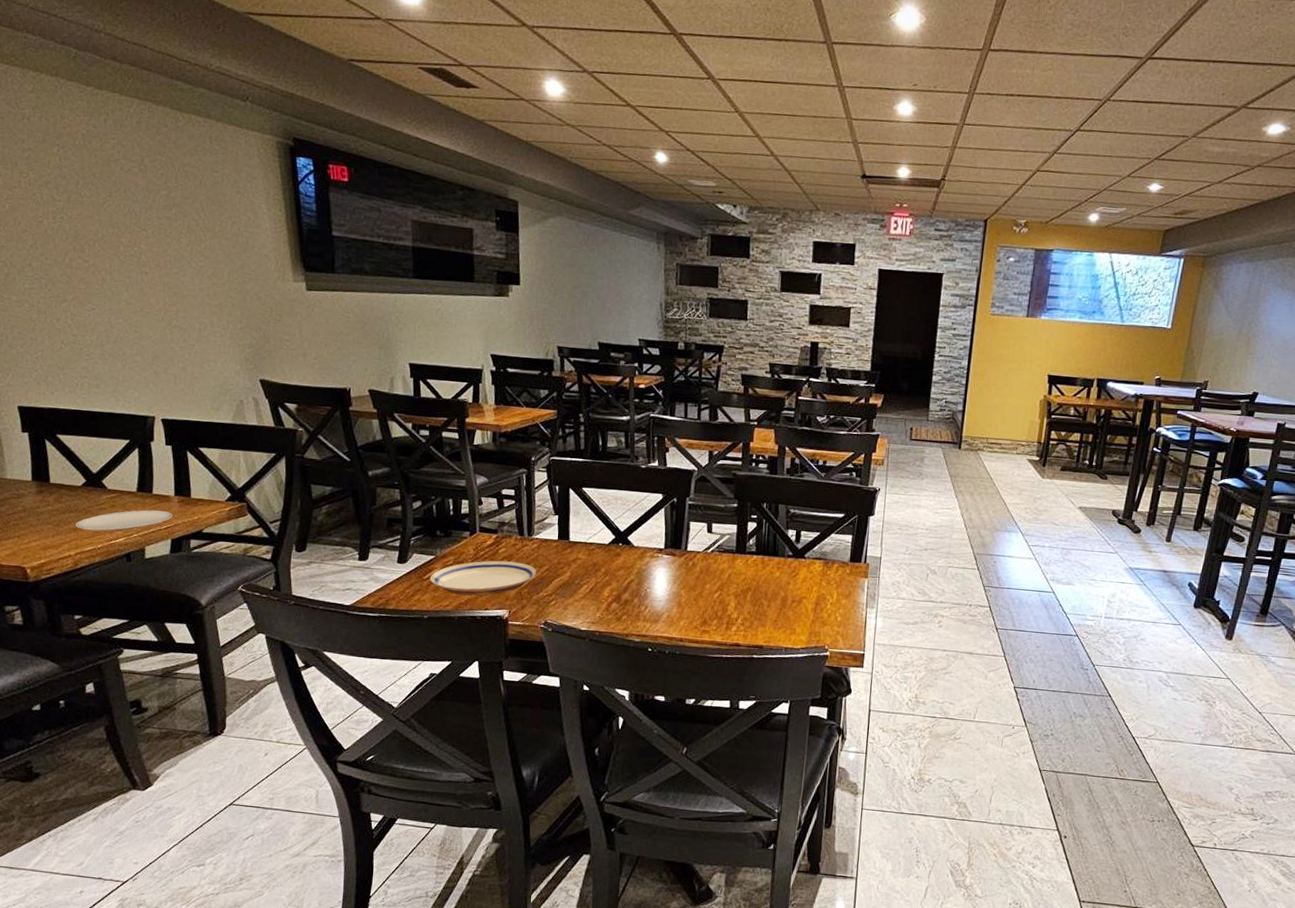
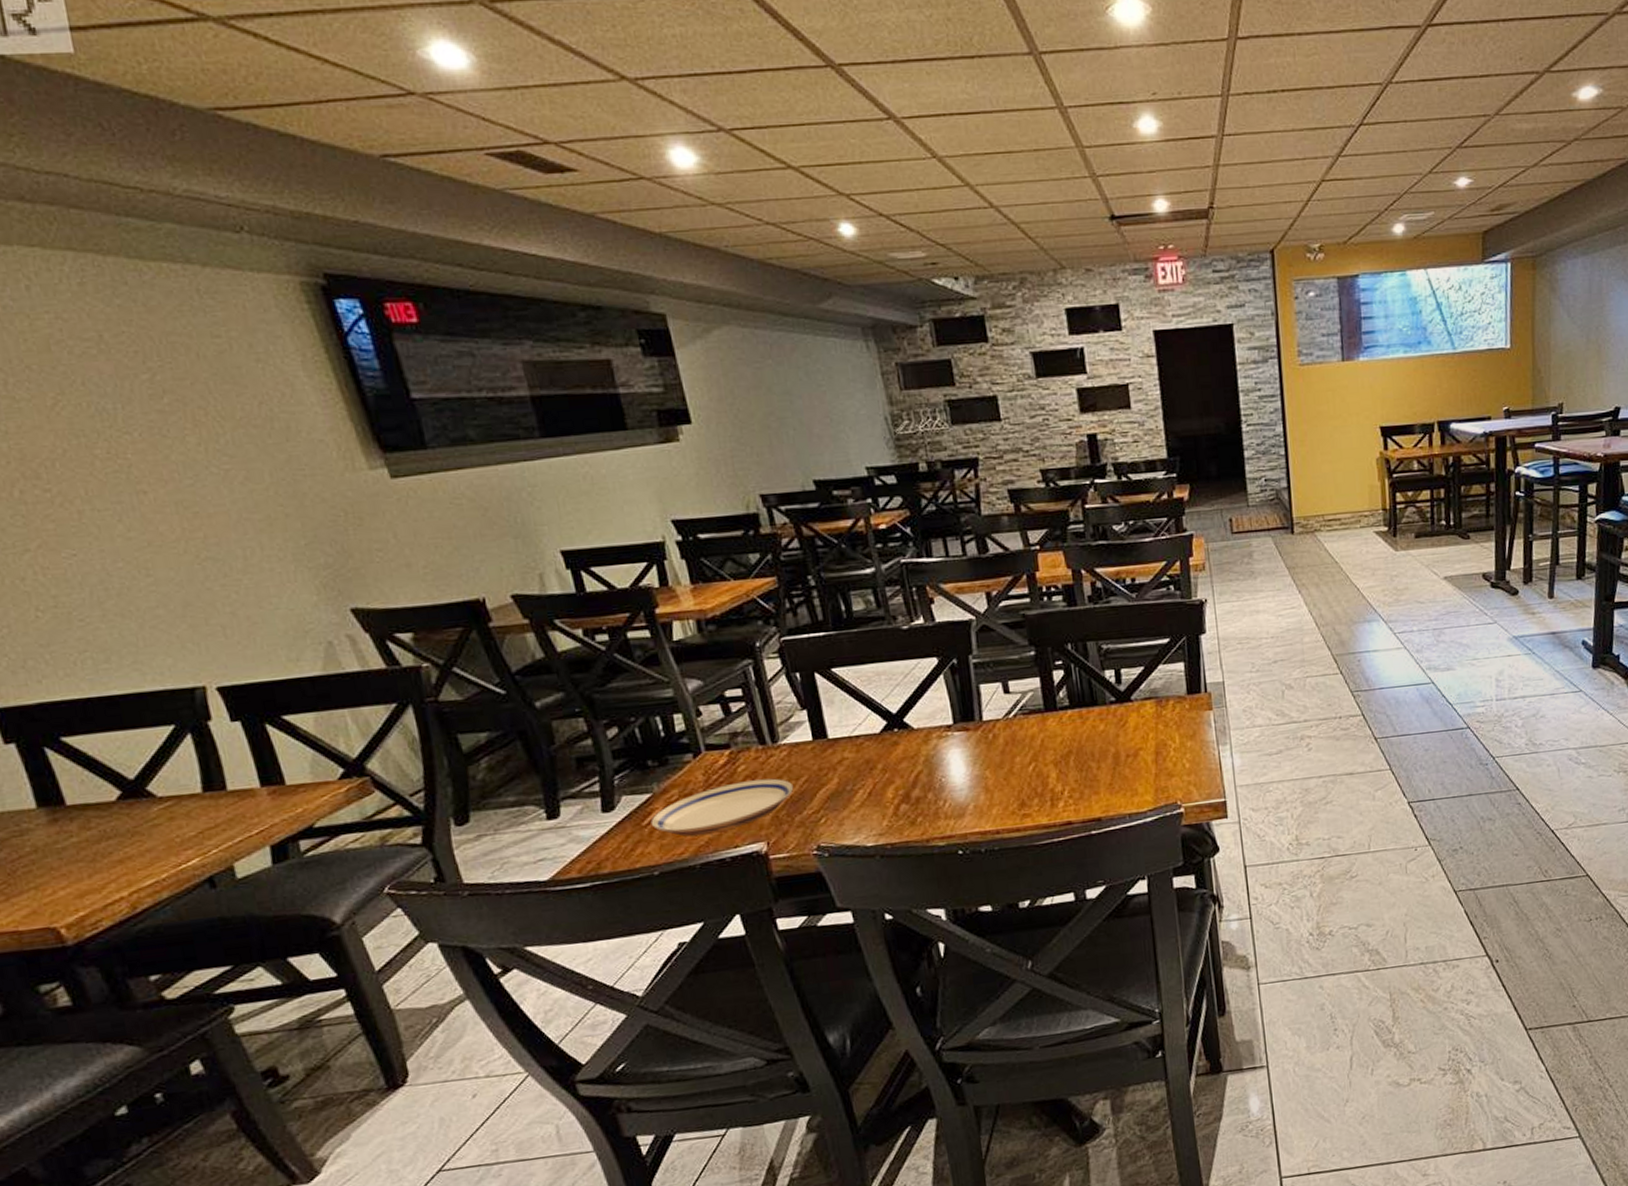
plate: present [75,510,173,532] -> none [120,810,265,860]

